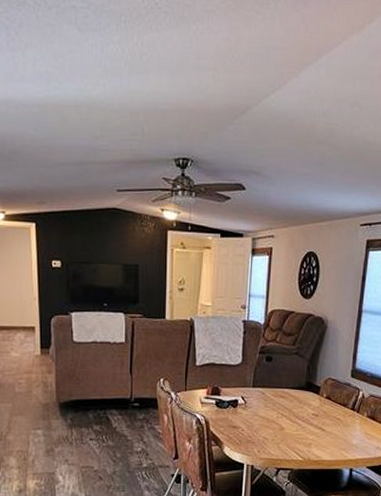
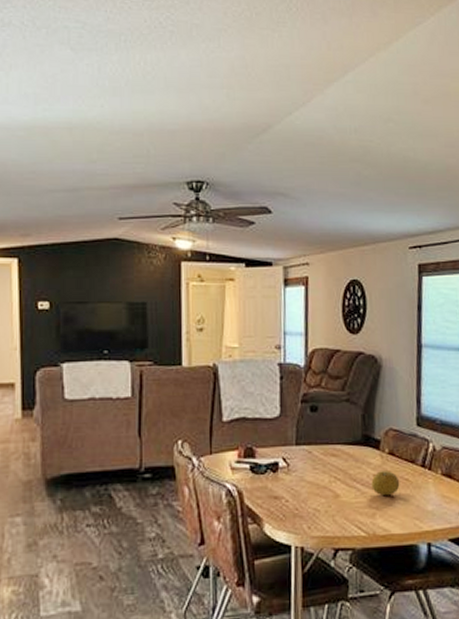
fruit: none [310,411,333,431] -> present [371,471,400,496]

